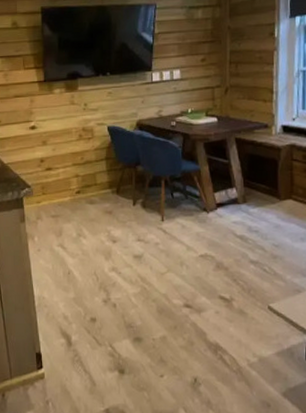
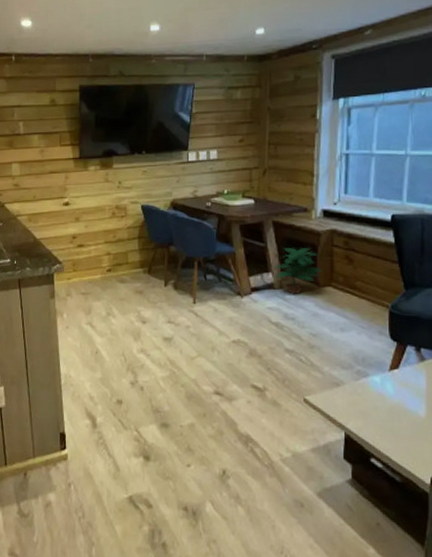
potted plant: none [237,163,284,209] -> present [273,248,323,295]

